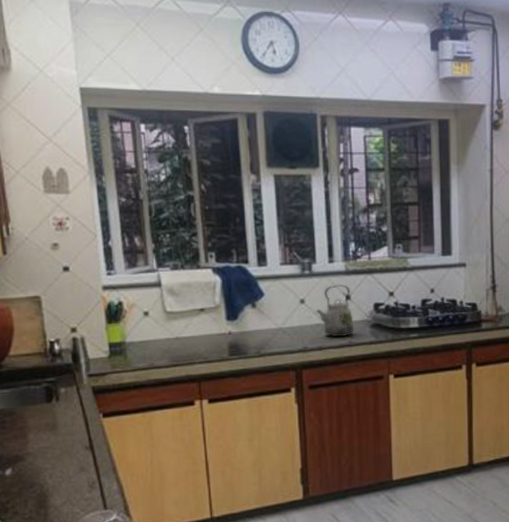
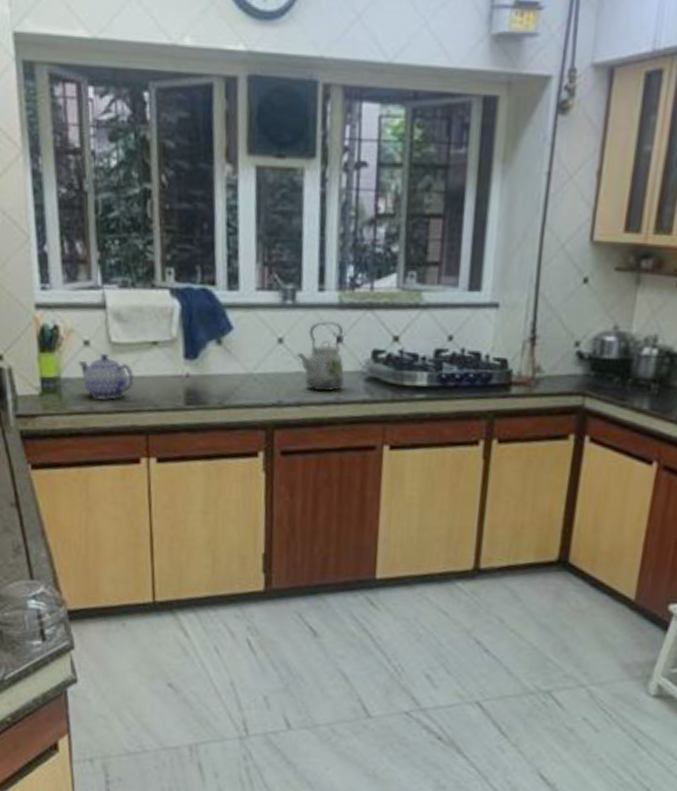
teapot: none [140,320,186,357] -> present [78,353,134,400]

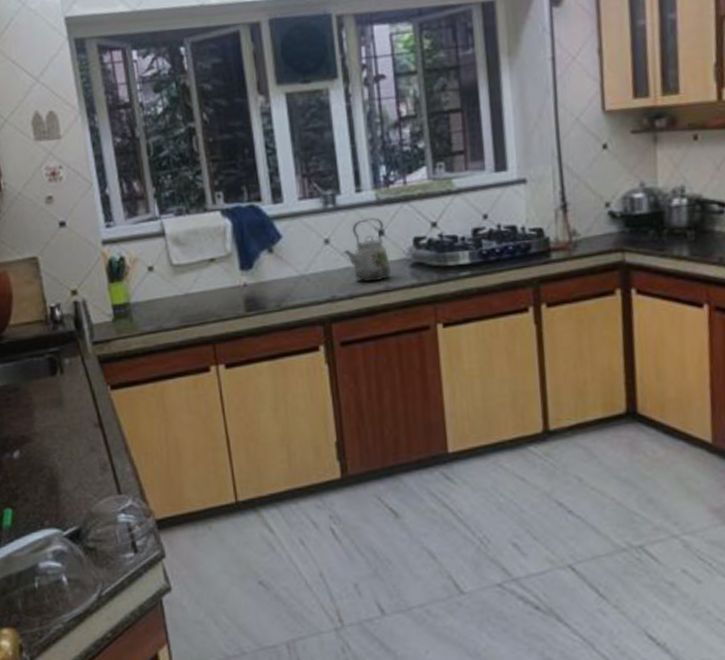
teapot: present [78,353,134,400] -> none [145,275,197,318]

